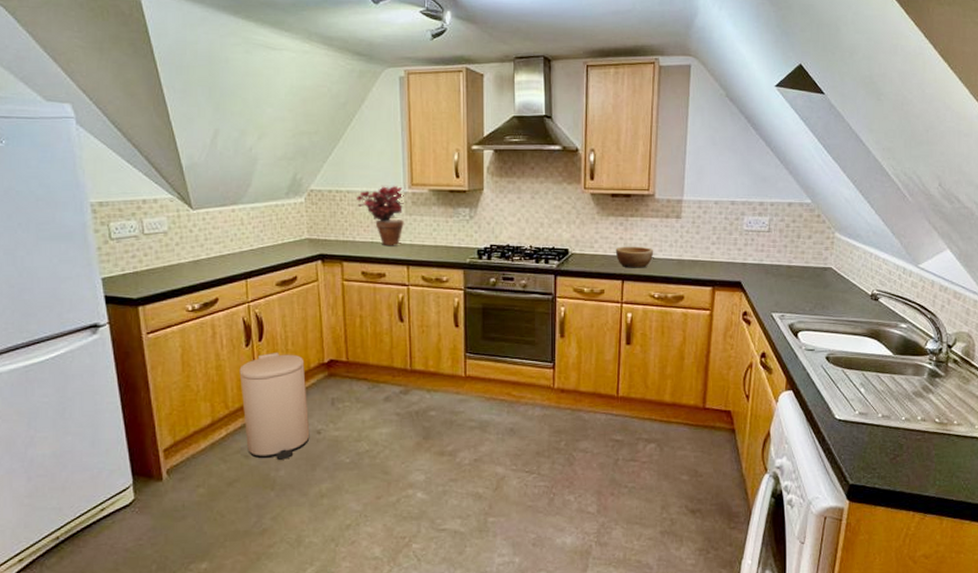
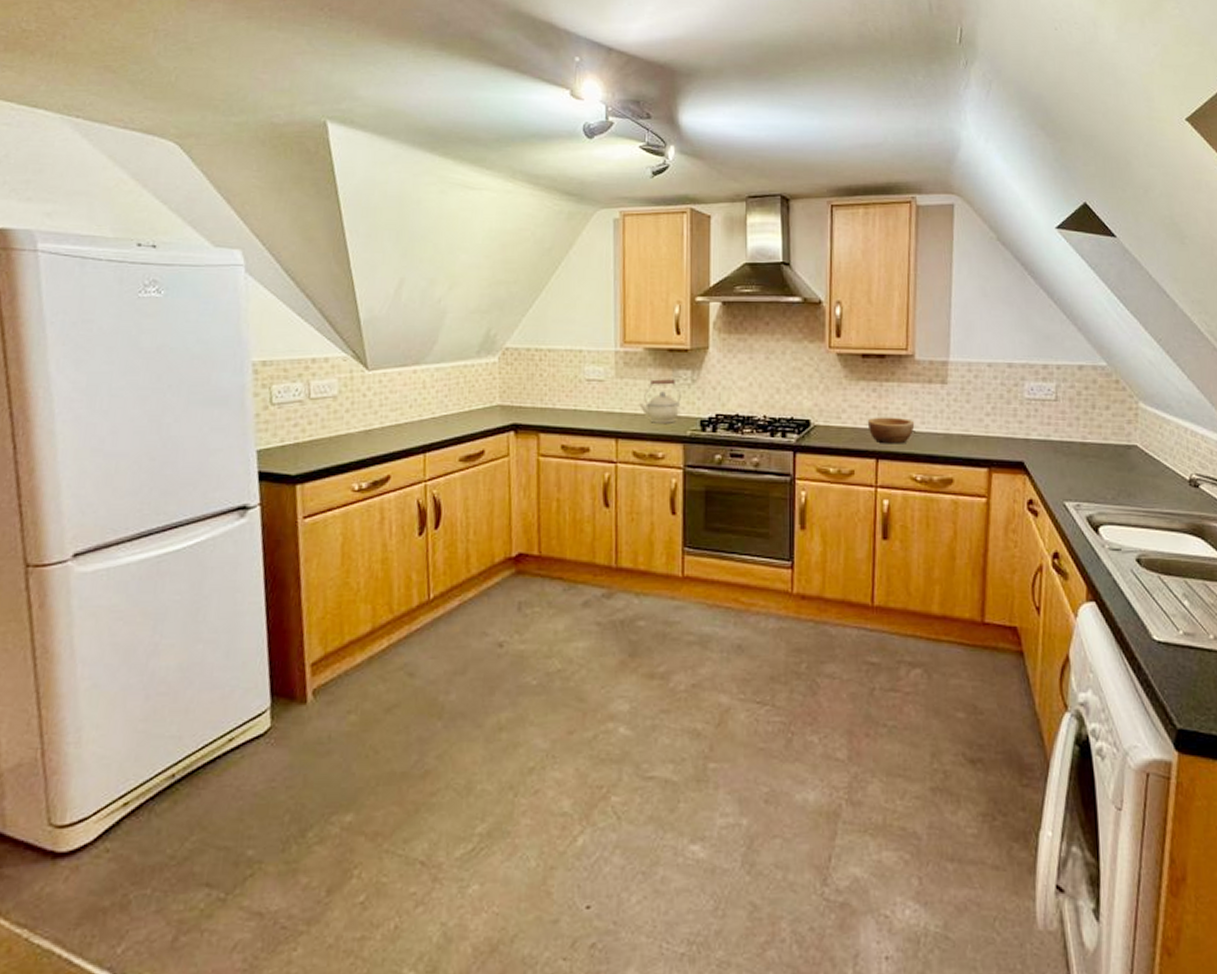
pedal bin: present [239,352,310,460] -> none [409,542,490,680]
potted plant: present [357,186,404,246] -> none [559,344,615,415]
kettle: none [426,216,461,253] -> present [639,379,681,423]

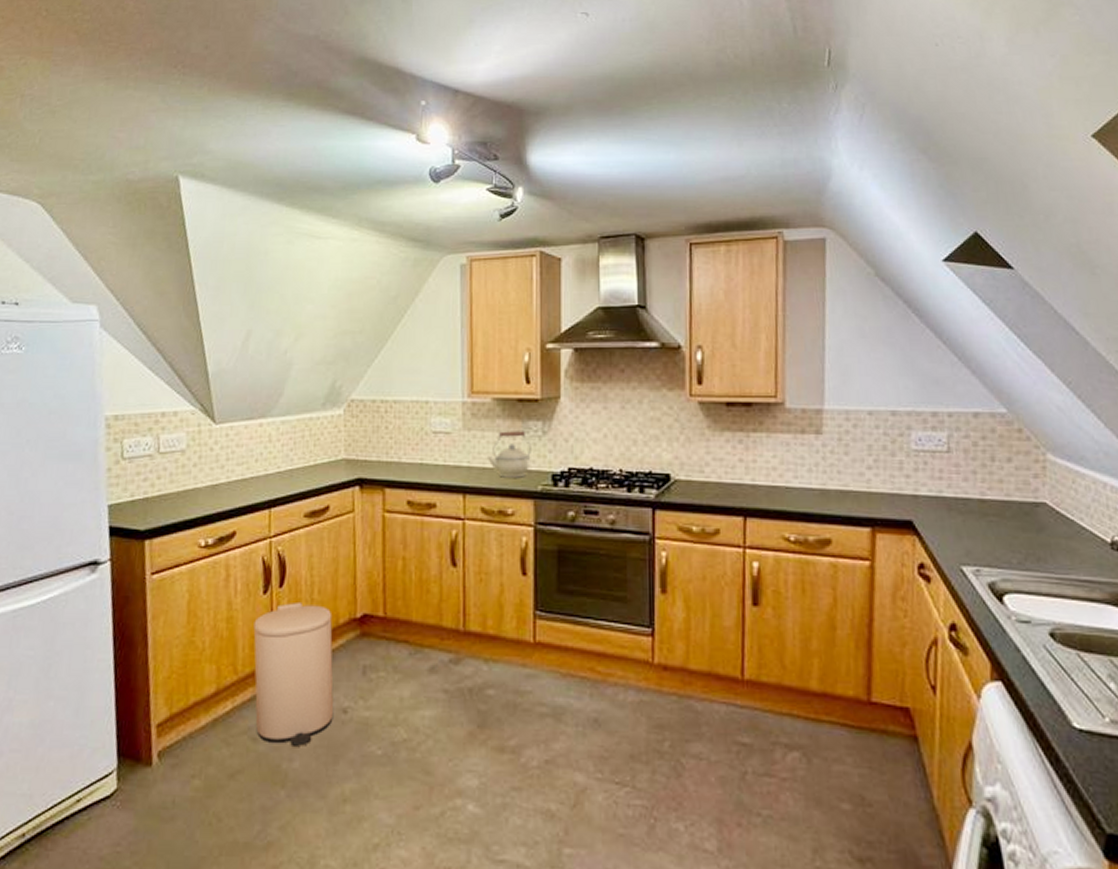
pedal bin: none [409,542,490,680] -> present [253,601,334,746]
bowl: present [867,417,915,444] -> none [733,470,787,501]

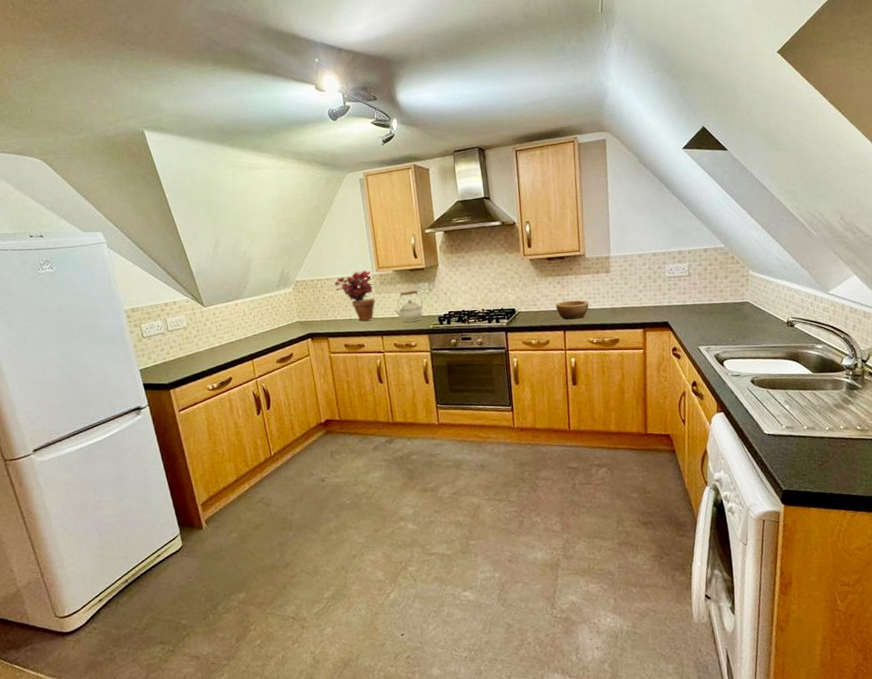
pedal bin: present [253,601,334,746] -> none [254,417,316,505]
potted plant: none [405,394,462,469] -> present [334,271,375,322]
bowl: none [733,470,787,501] -> present [555,300,589,320]

